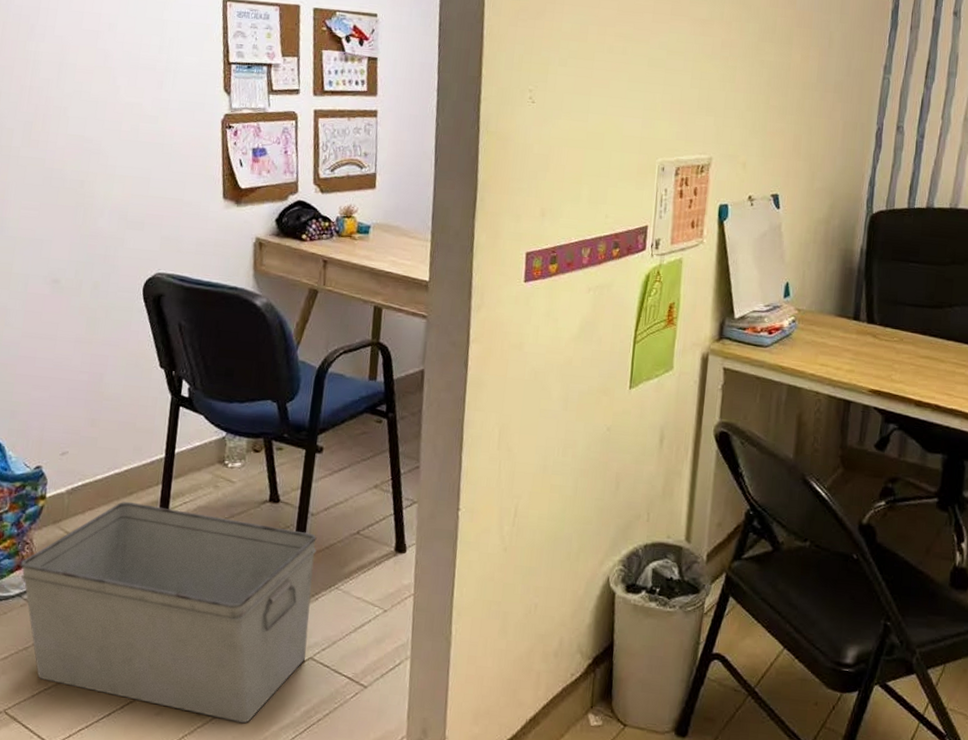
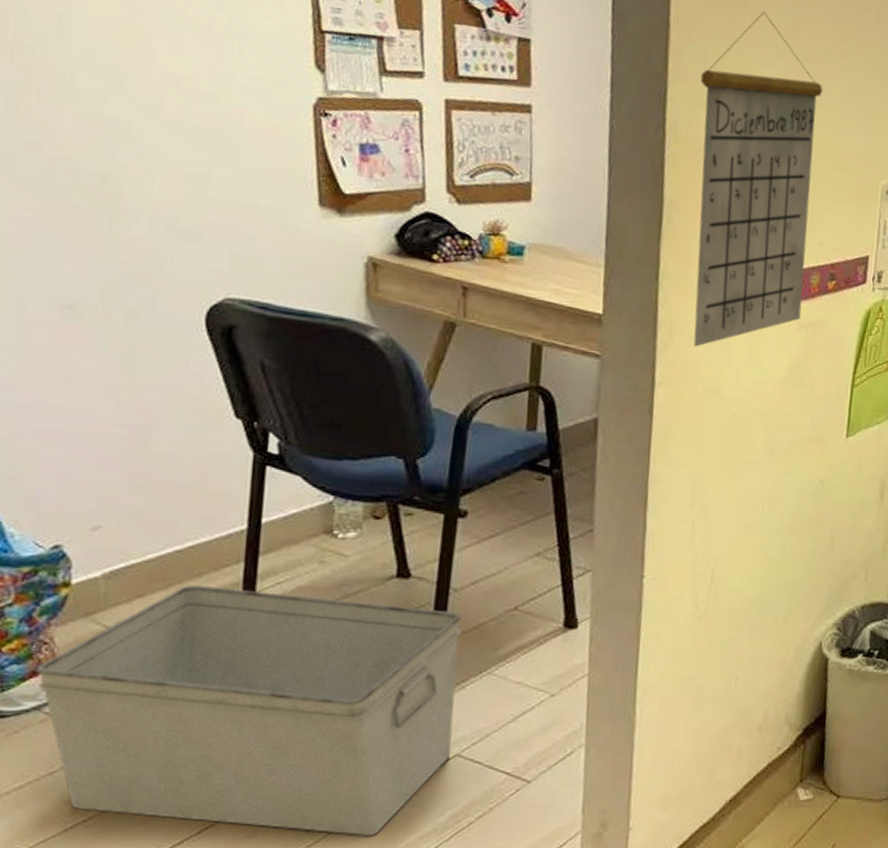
calendar: none [501,20,608,308] -> present [693,11,823,347]

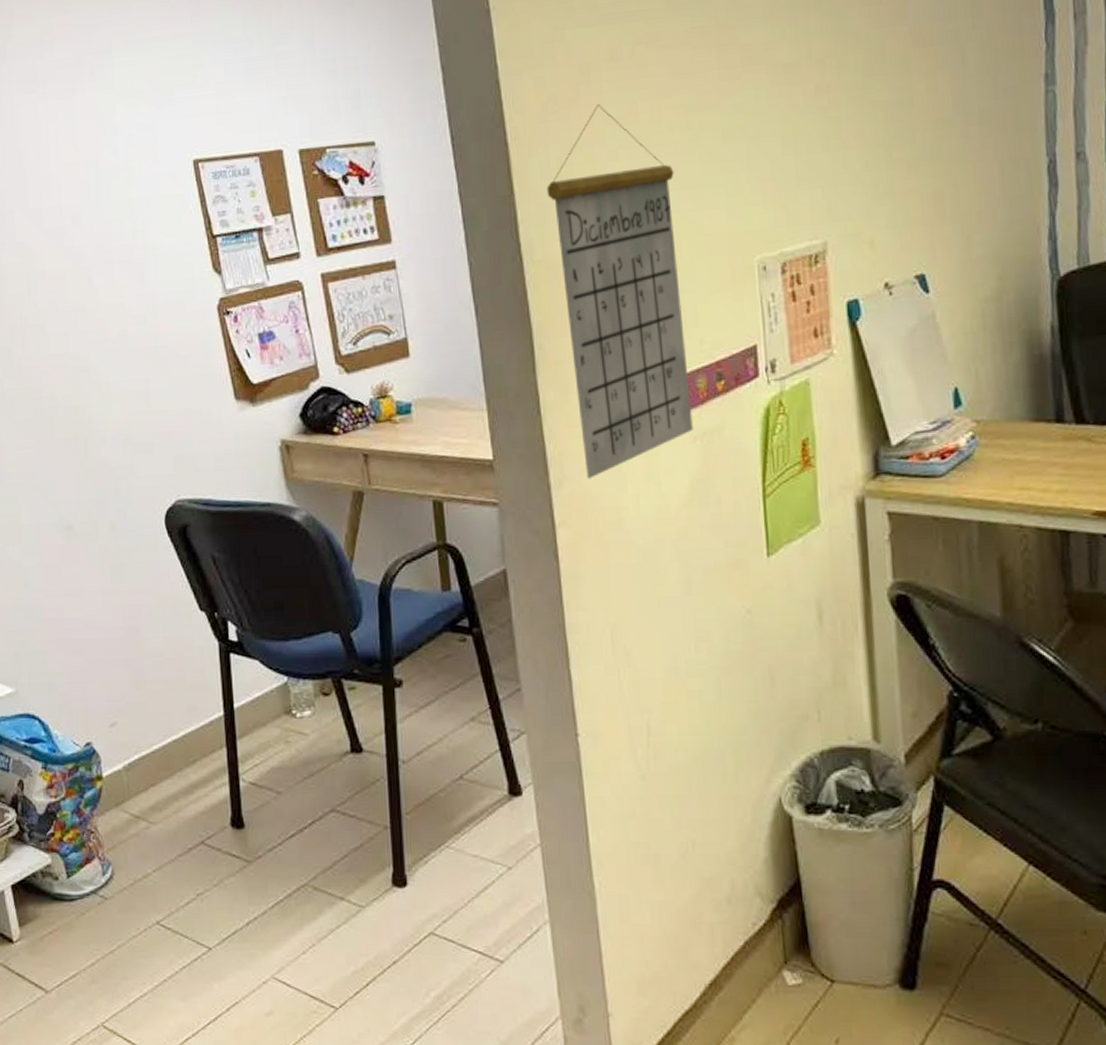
storage bin: present [36,584,462,835] -> none [89,771,426,1016]

